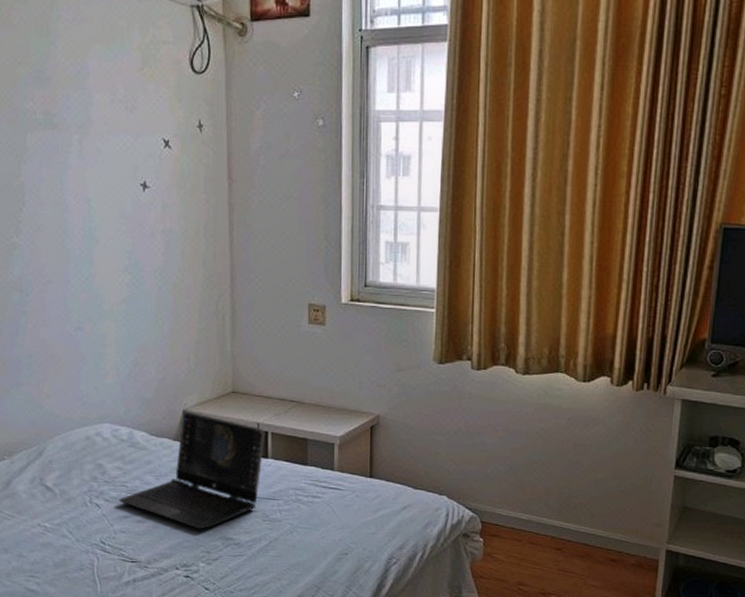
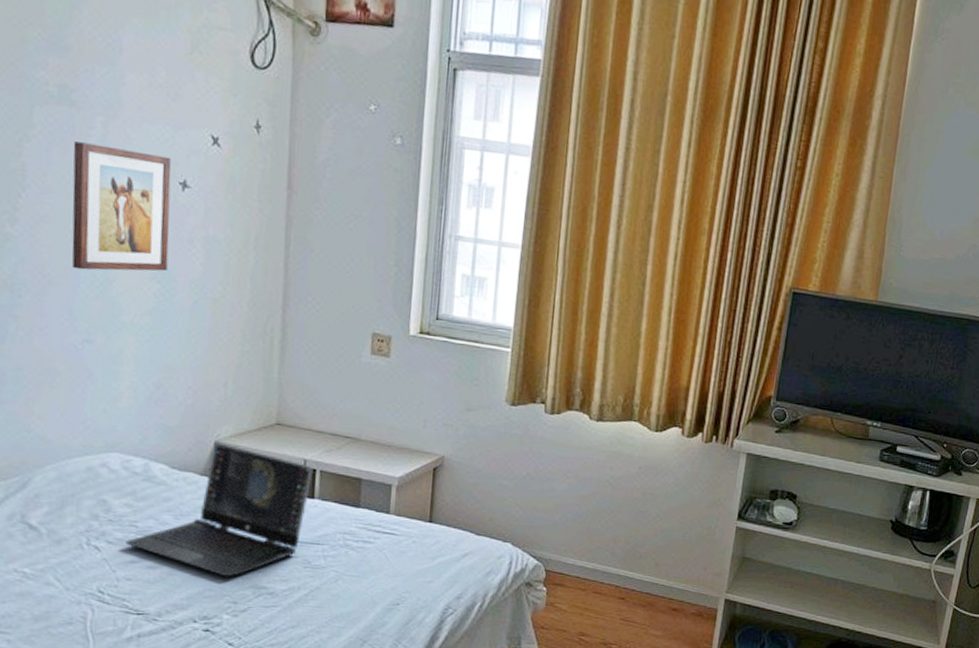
wall art: none [57,159,136,268] -> present [71,141,172,272]

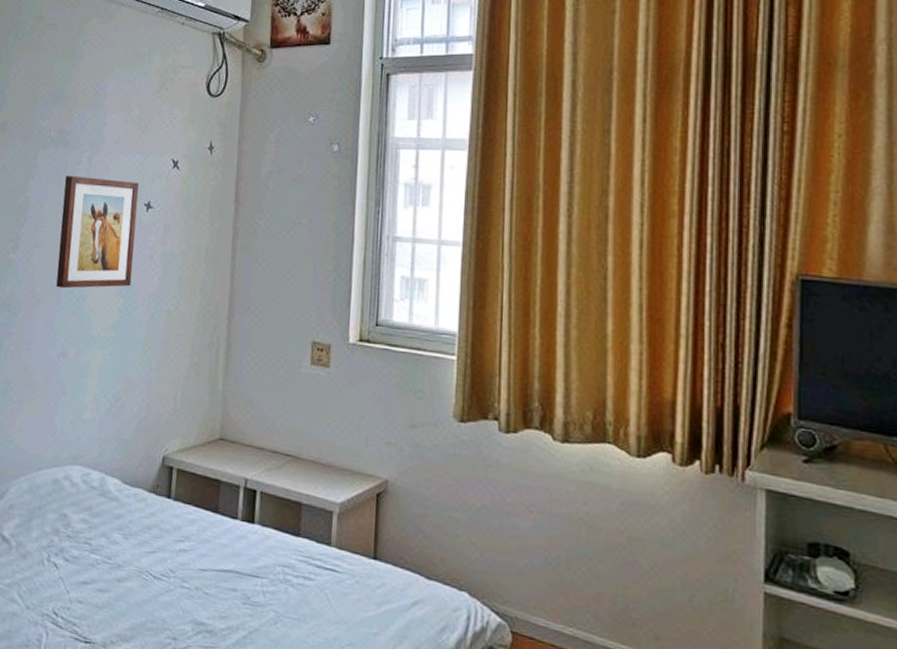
laptop: present [125,442,314,577] -> none [80,457,254,608]

